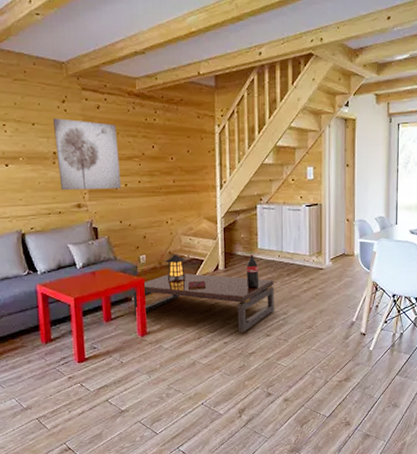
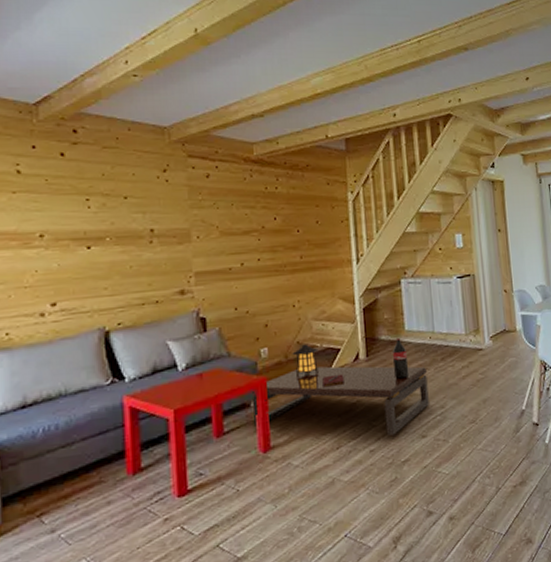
wall art: present [53,118,121,191] -> none [151,190,236,275]

